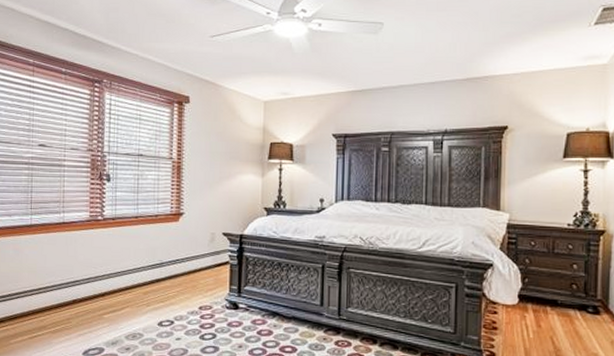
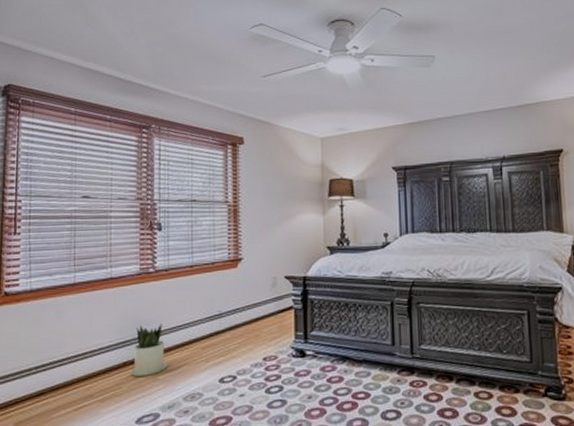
planter: none [79,267,112,315] -> present [131,324,168,378]

